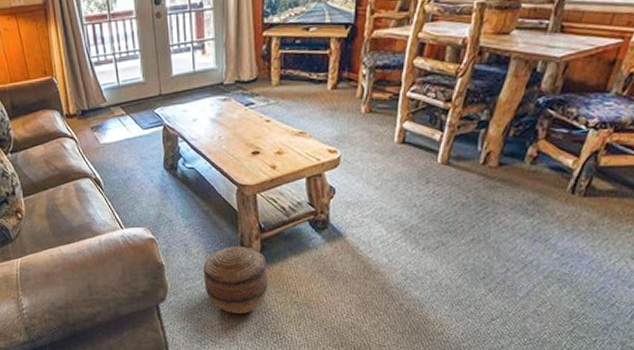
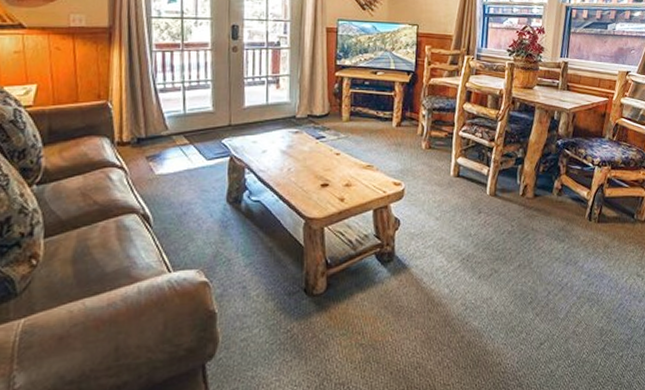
basket: present [203,246,268,315] -> none [262,285,333,366]

